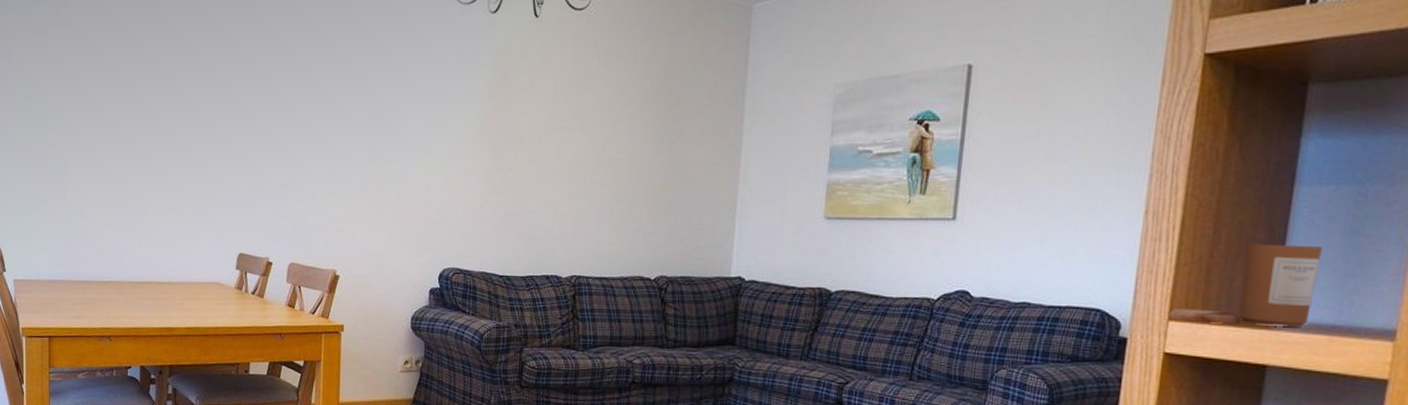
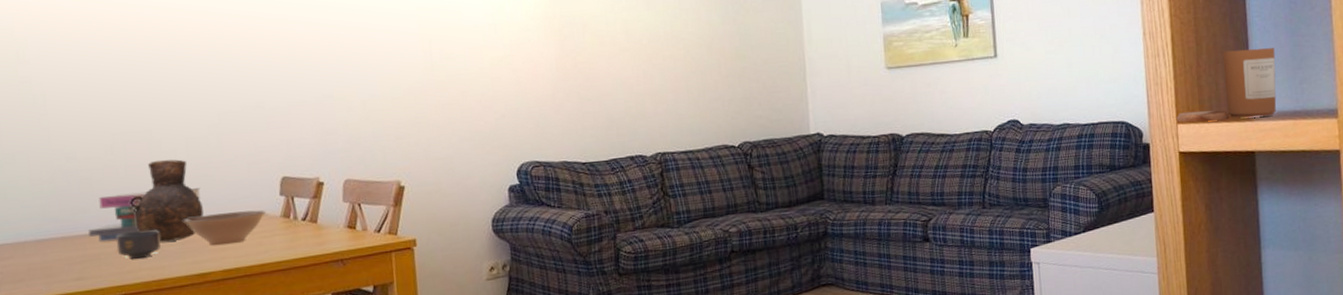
books: none [88,250,175,290] -> present [88,188,201,243]
mug: none [107,283,141,307] -> present [115,229,161,259]
vase: none [120,225,175,297] -> present [129,159,204,242]
bowl: none [159,278,224,307] -> present [183,210,267,247]

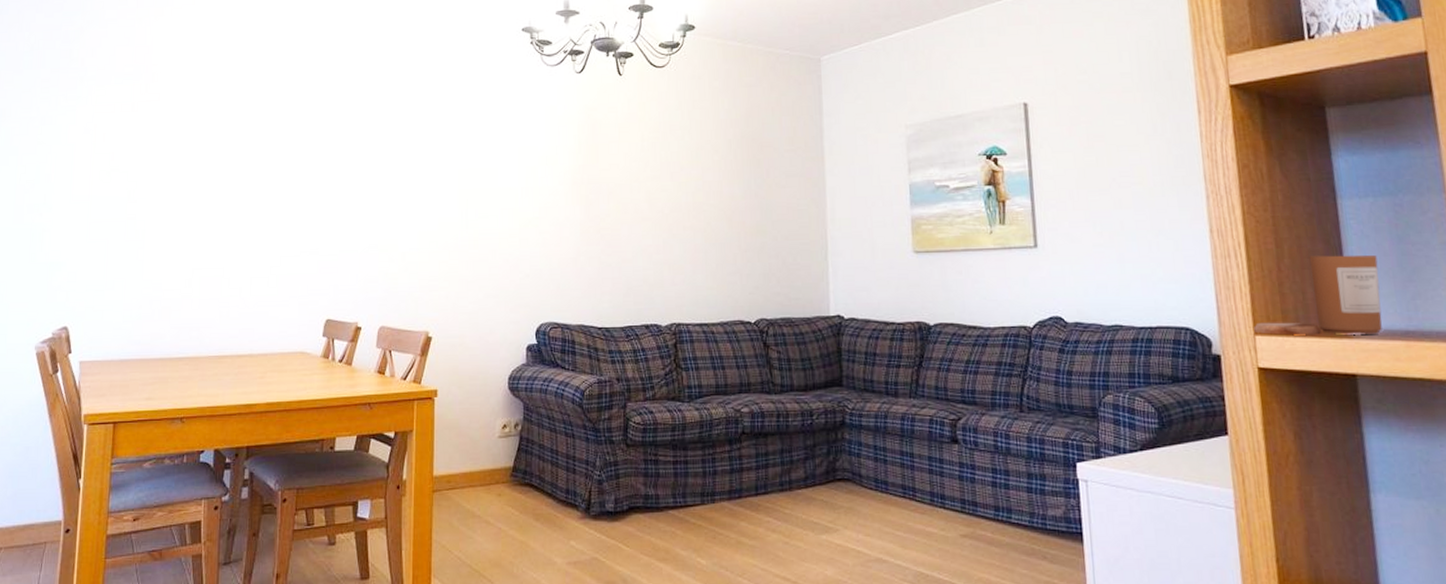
books: present [88,188,201,243] -> none [162,322,257,367]
mug: present [115,229,161,259] -> none [182,358,219,385]
vase: present [129,159,204,242] -> none [198,295,257,371]
bowl: present [183,210,267,247] -> none [239,348,310,379]

